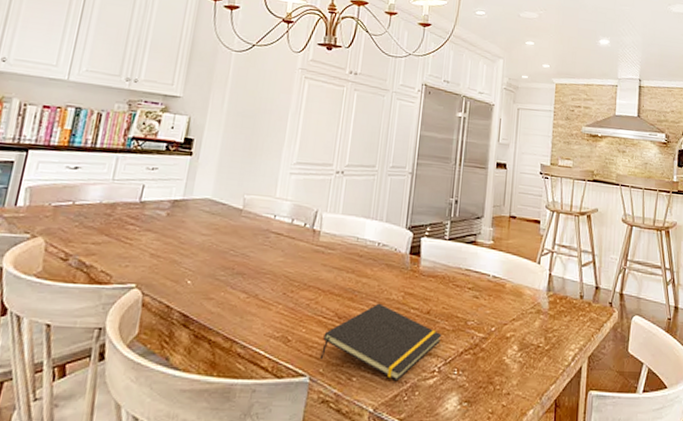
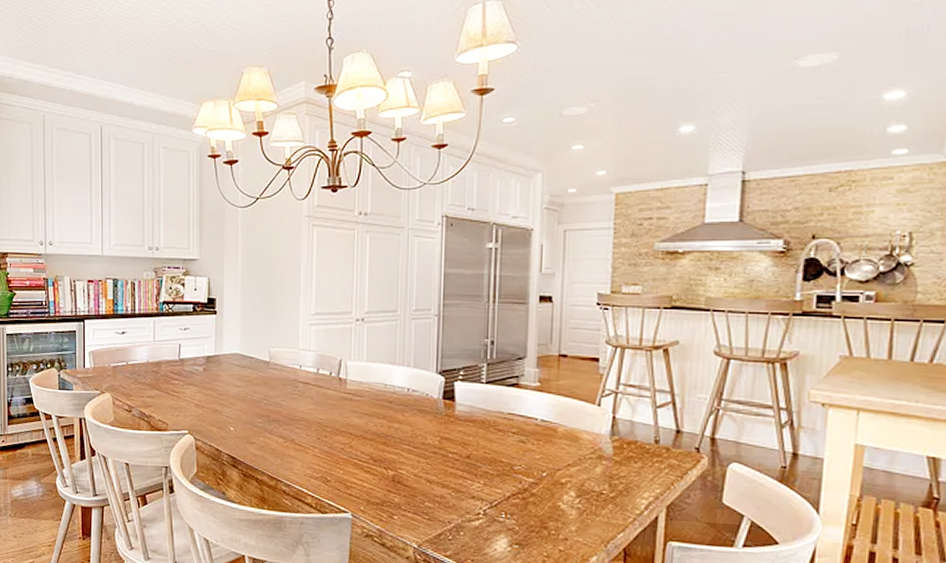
notepad: present [319,303,442,382] -> none [359,447,485,522]

